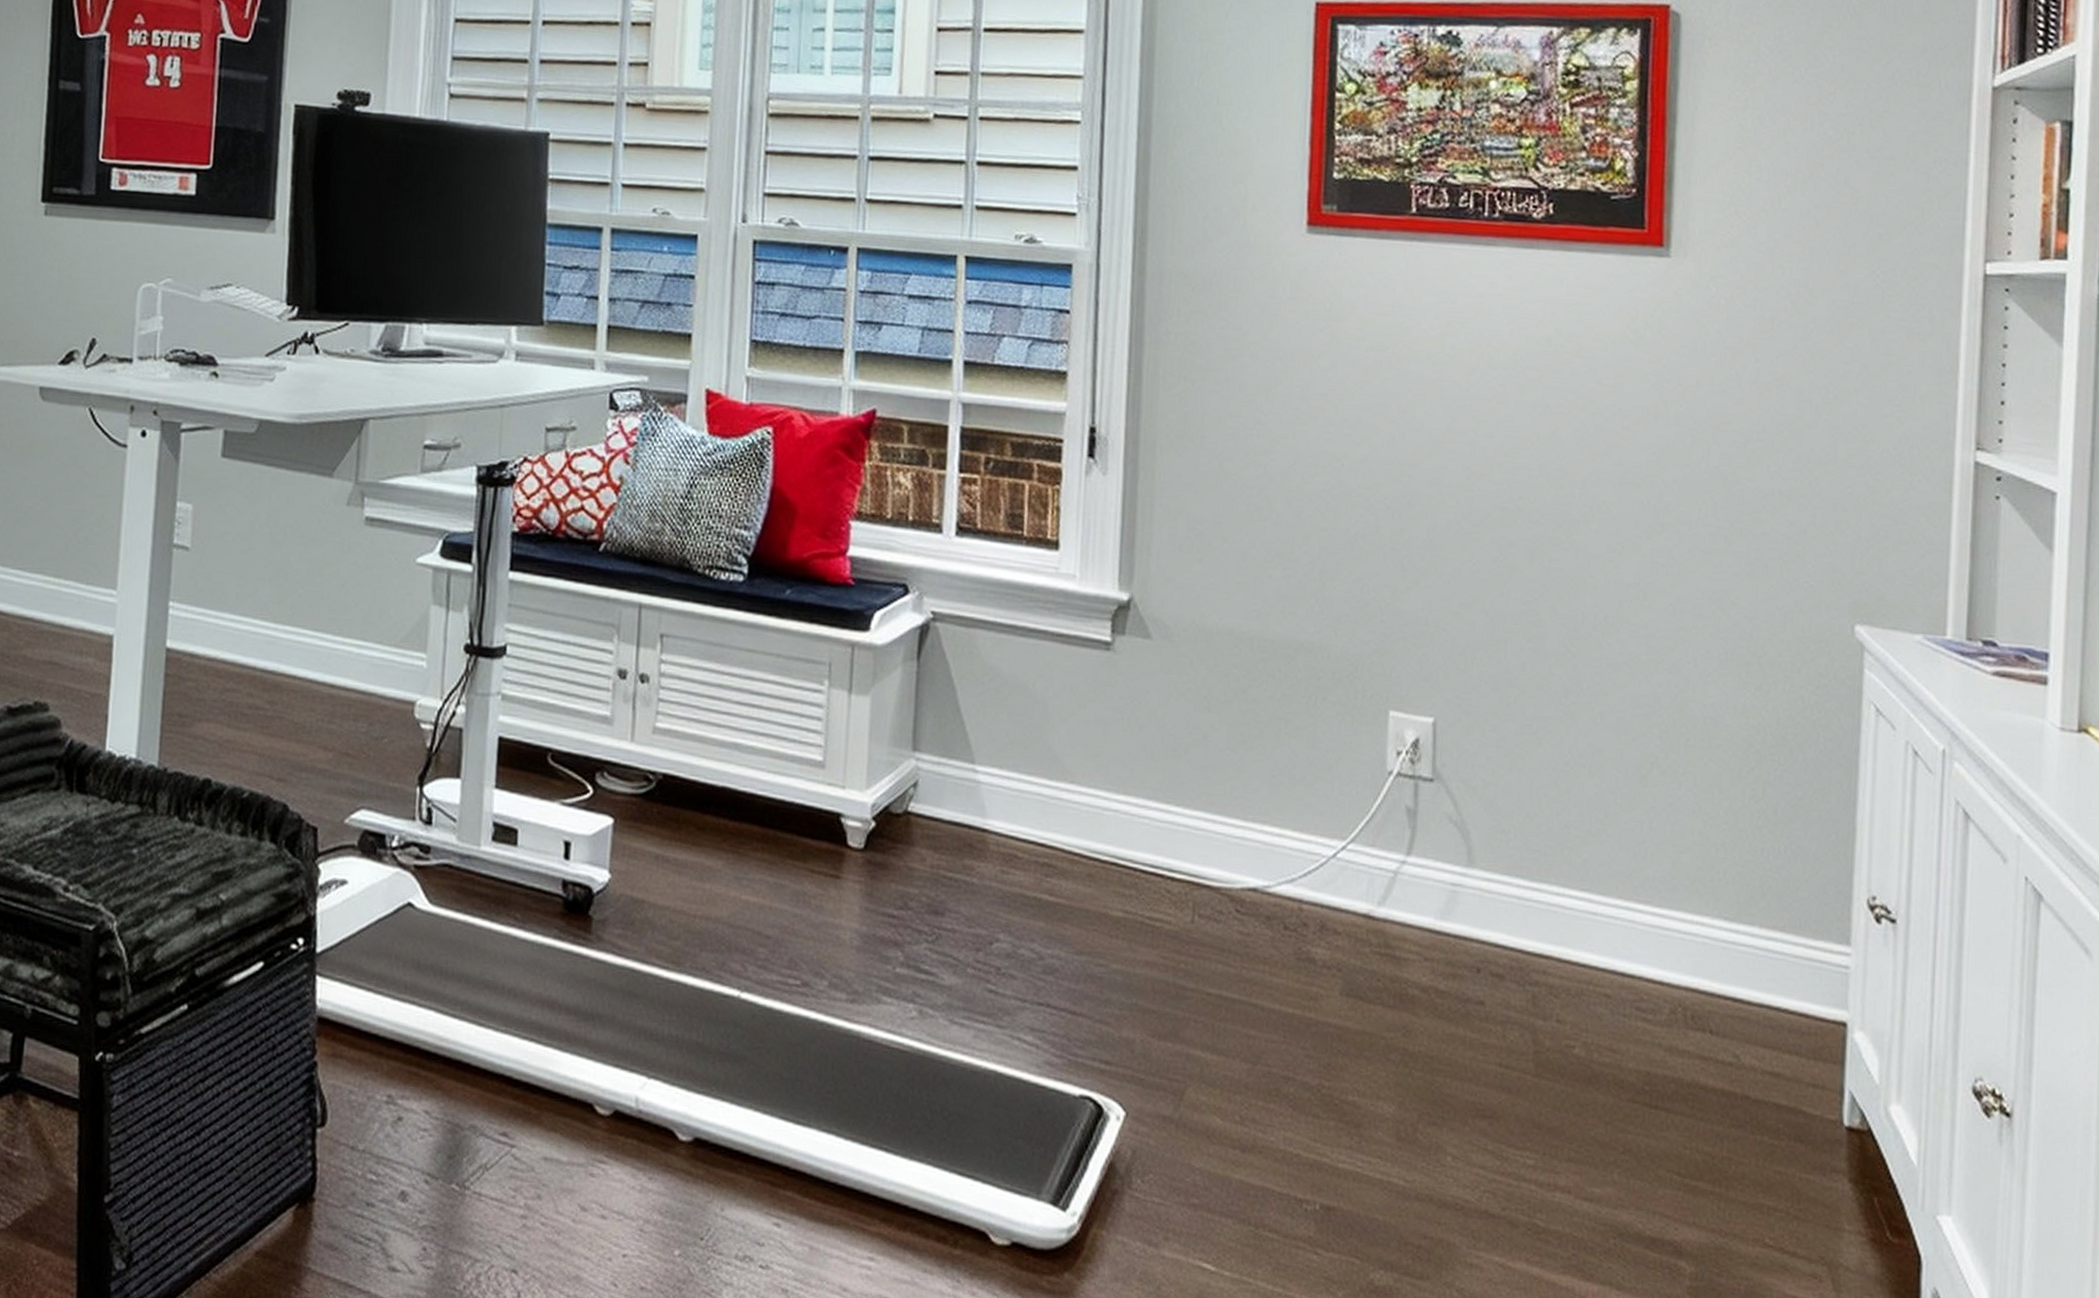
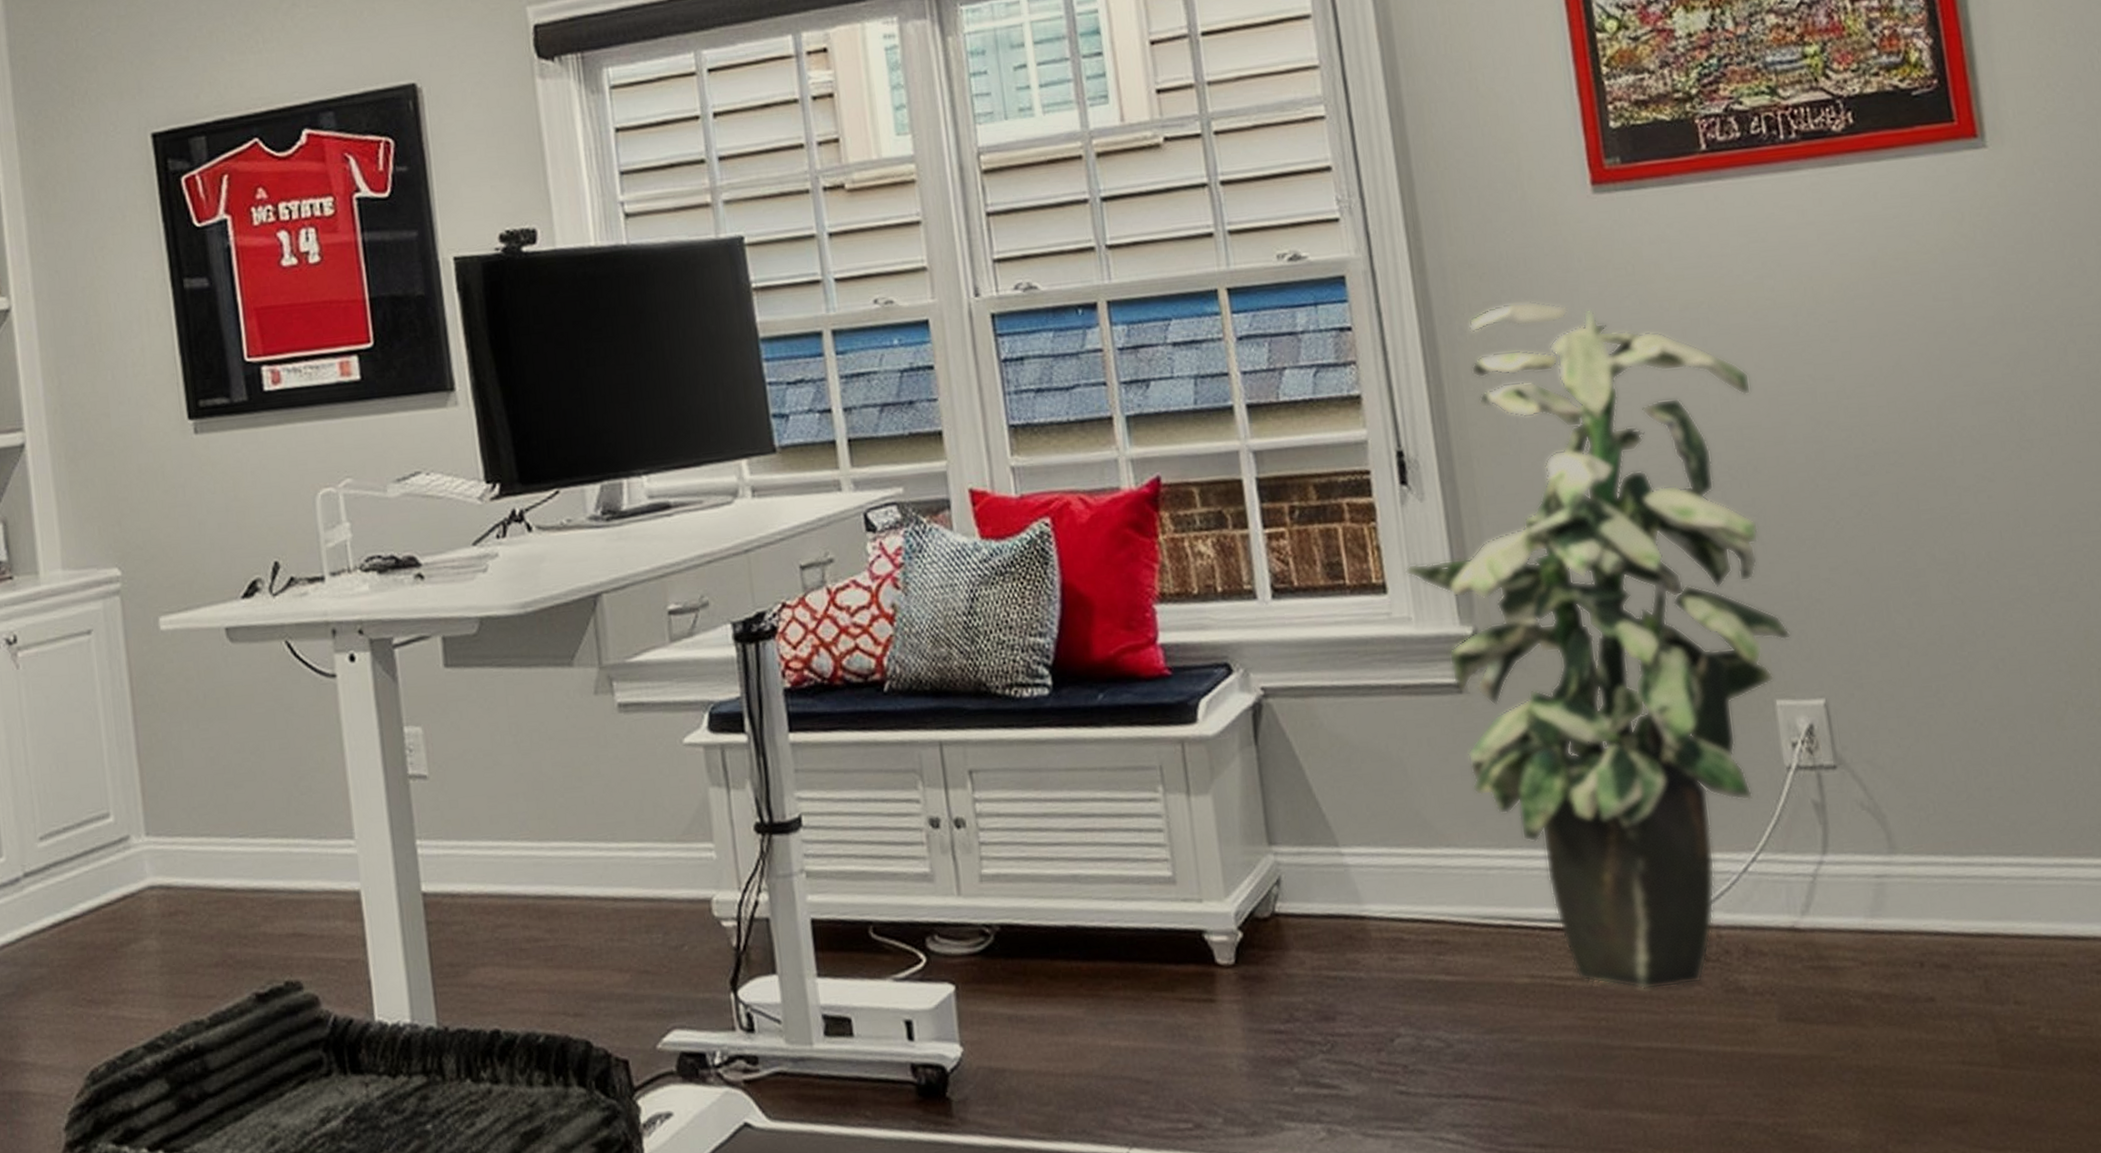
indoor plant: none [1077,316,1418,948] -> present [1404,301,1790,990]

